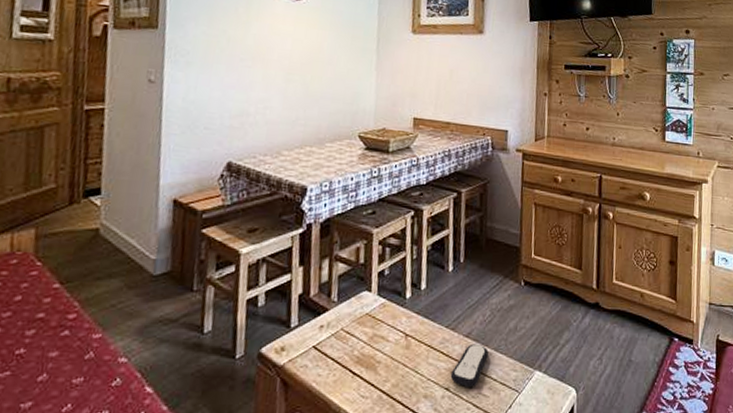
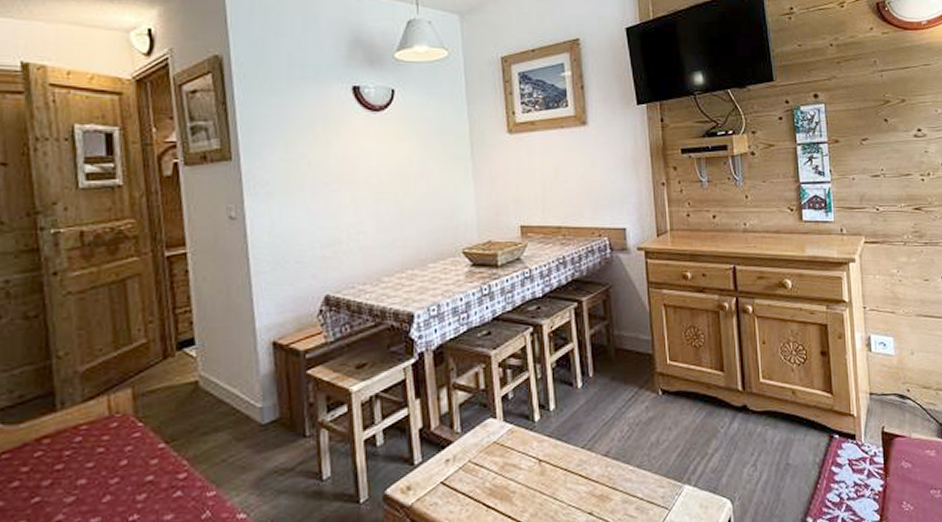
remote control: present [450,343,489,387] -> none [592,462,631,509]

